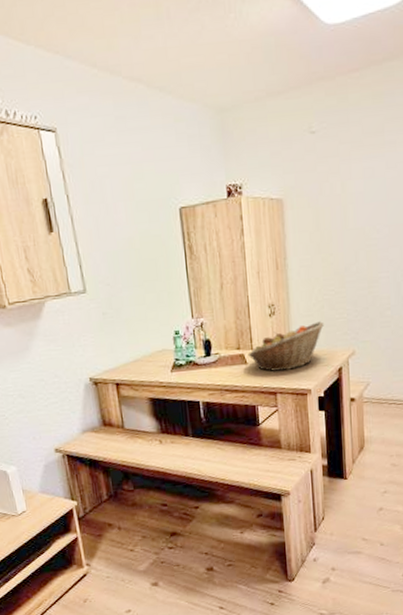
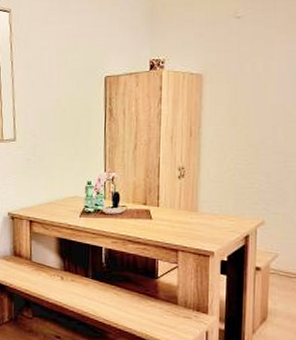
fruit basket: present [247,321,324,372] -> none [153,188,233,230]

